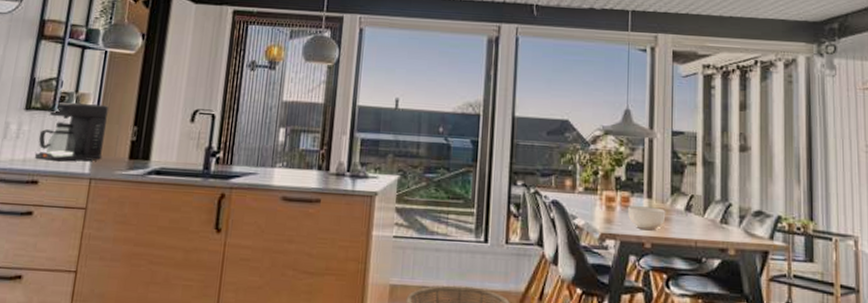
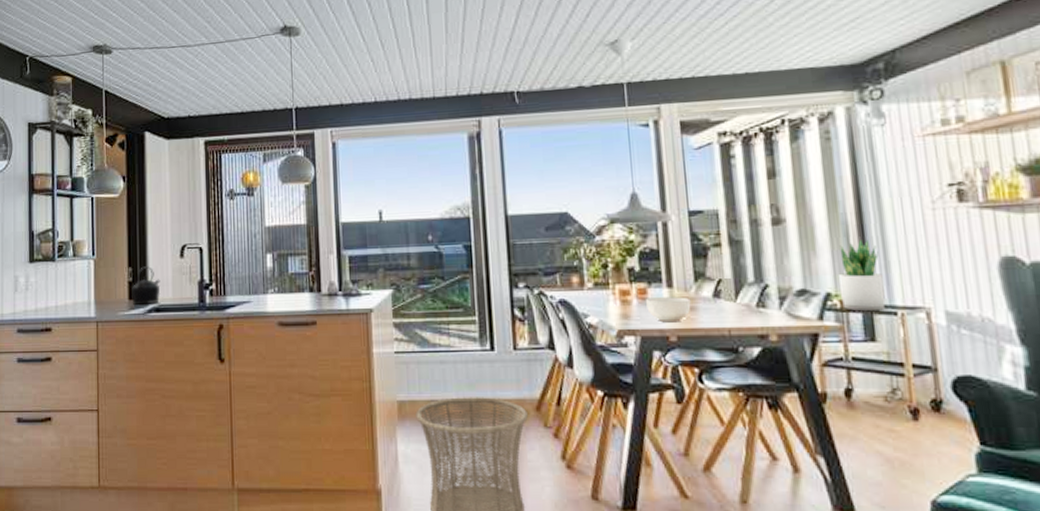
coffee maker: present [35,102,109,162] -> none [45,250,104,308]
kettle: none [132,127,166,166] -> present [132,266,161,306]
planter: none [788,172,824,236] -> present [838,239,886,312]

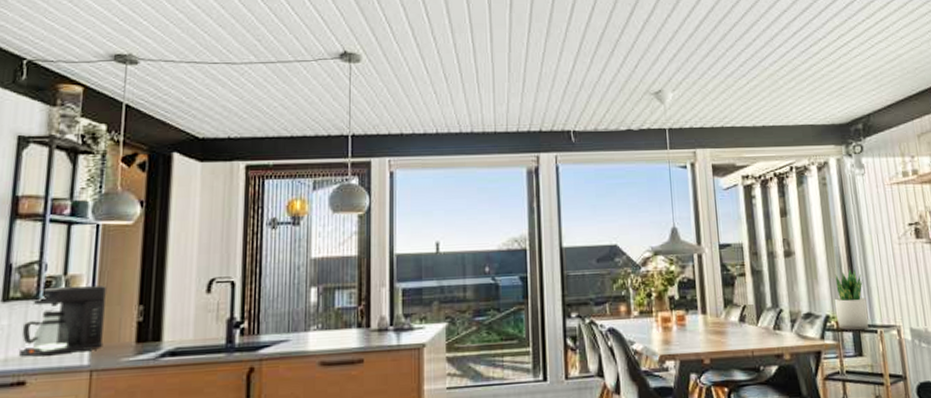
coffee maker: none [45,250,104,308] -> present [19,286,106,357]
kettle: present [132,266,161,306] -> none [140,303,179,350]
bowl: present [646,297,691,323] -> none [684,322,722,347]

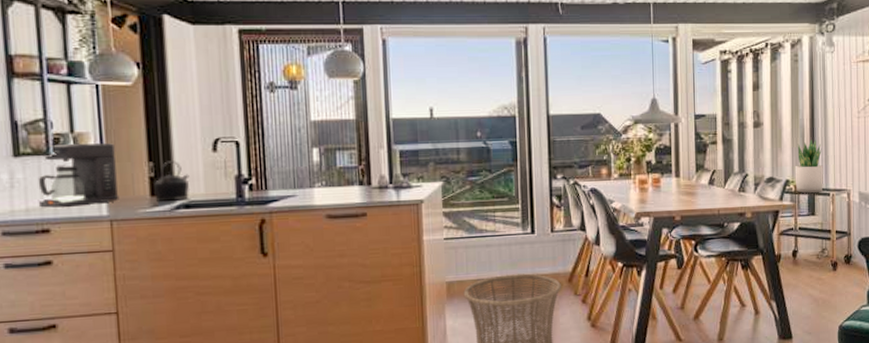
kettle: none [140,303,179,350] -> present [154,161,190,203]

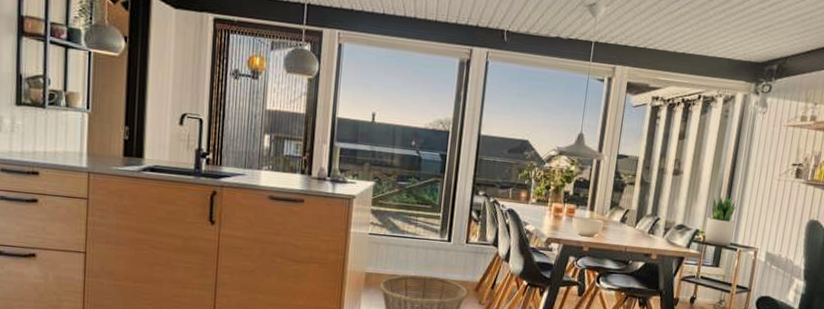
coffee maker: present [39,143,120,208] -> none [33,99,98,157]
kettle: present [154,161,190,203] -> none [127,127,158,164]
bowl: none [659,184,692,206] -> present [572,216,604,238]

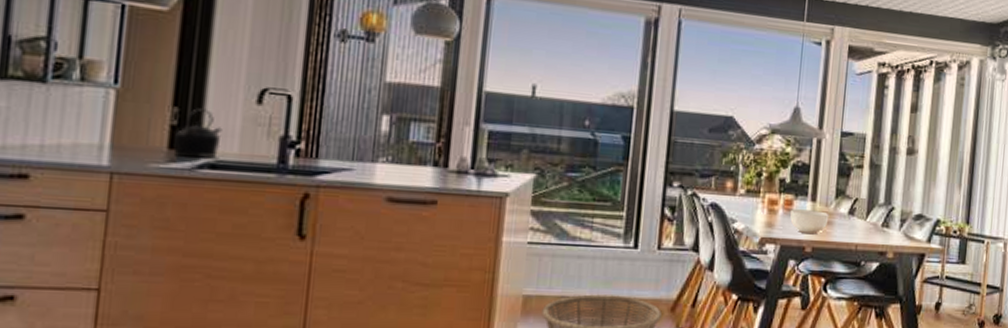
kettle: none [127,127,158,164] -> present [173,108,223,159]
planter: present [704,195,737,247] -> none [947,176,981,239]

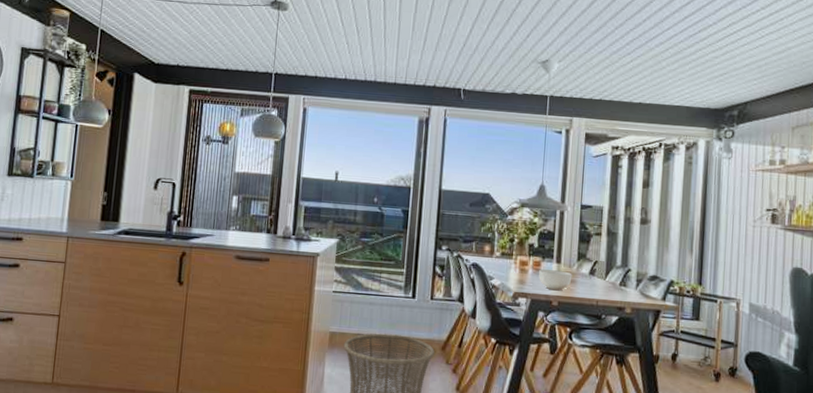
kettle: present [173,108,223,159] -> none [103,193,133,227]

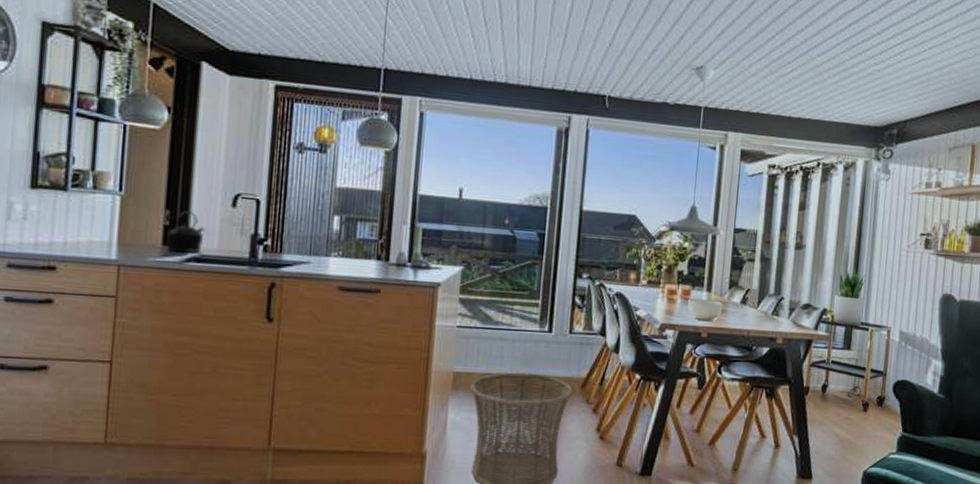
kettle: none [103,193,133,227] -> present [166,211,205,253]
planter: none [680,243,712,298] -> present [833,269,865,327]

